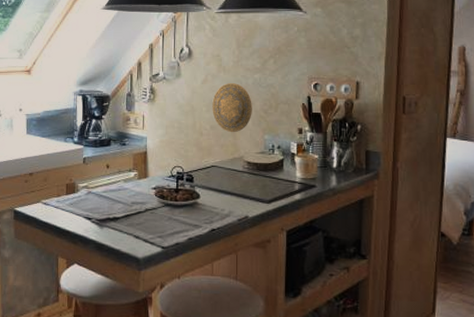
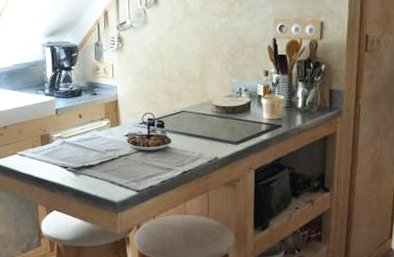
decorative plate: present [212,83,252,133] -> none [180,28,219,78]

